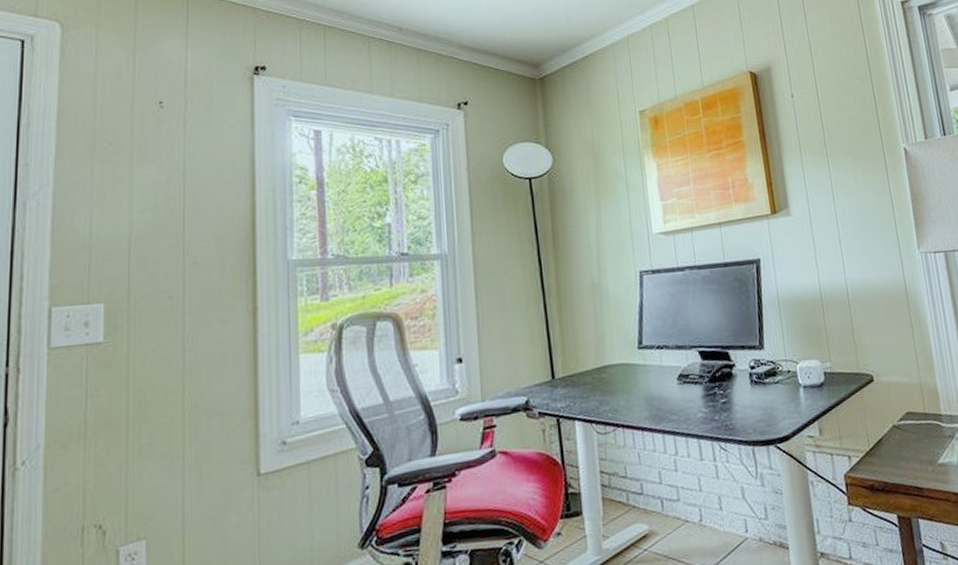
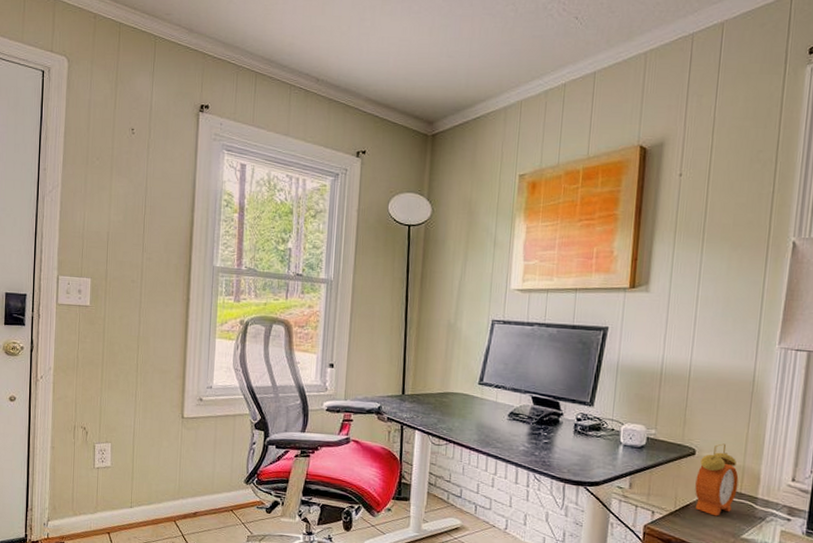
alarm clock: none [880,362,922,446] -> present [695,443,739,516]

